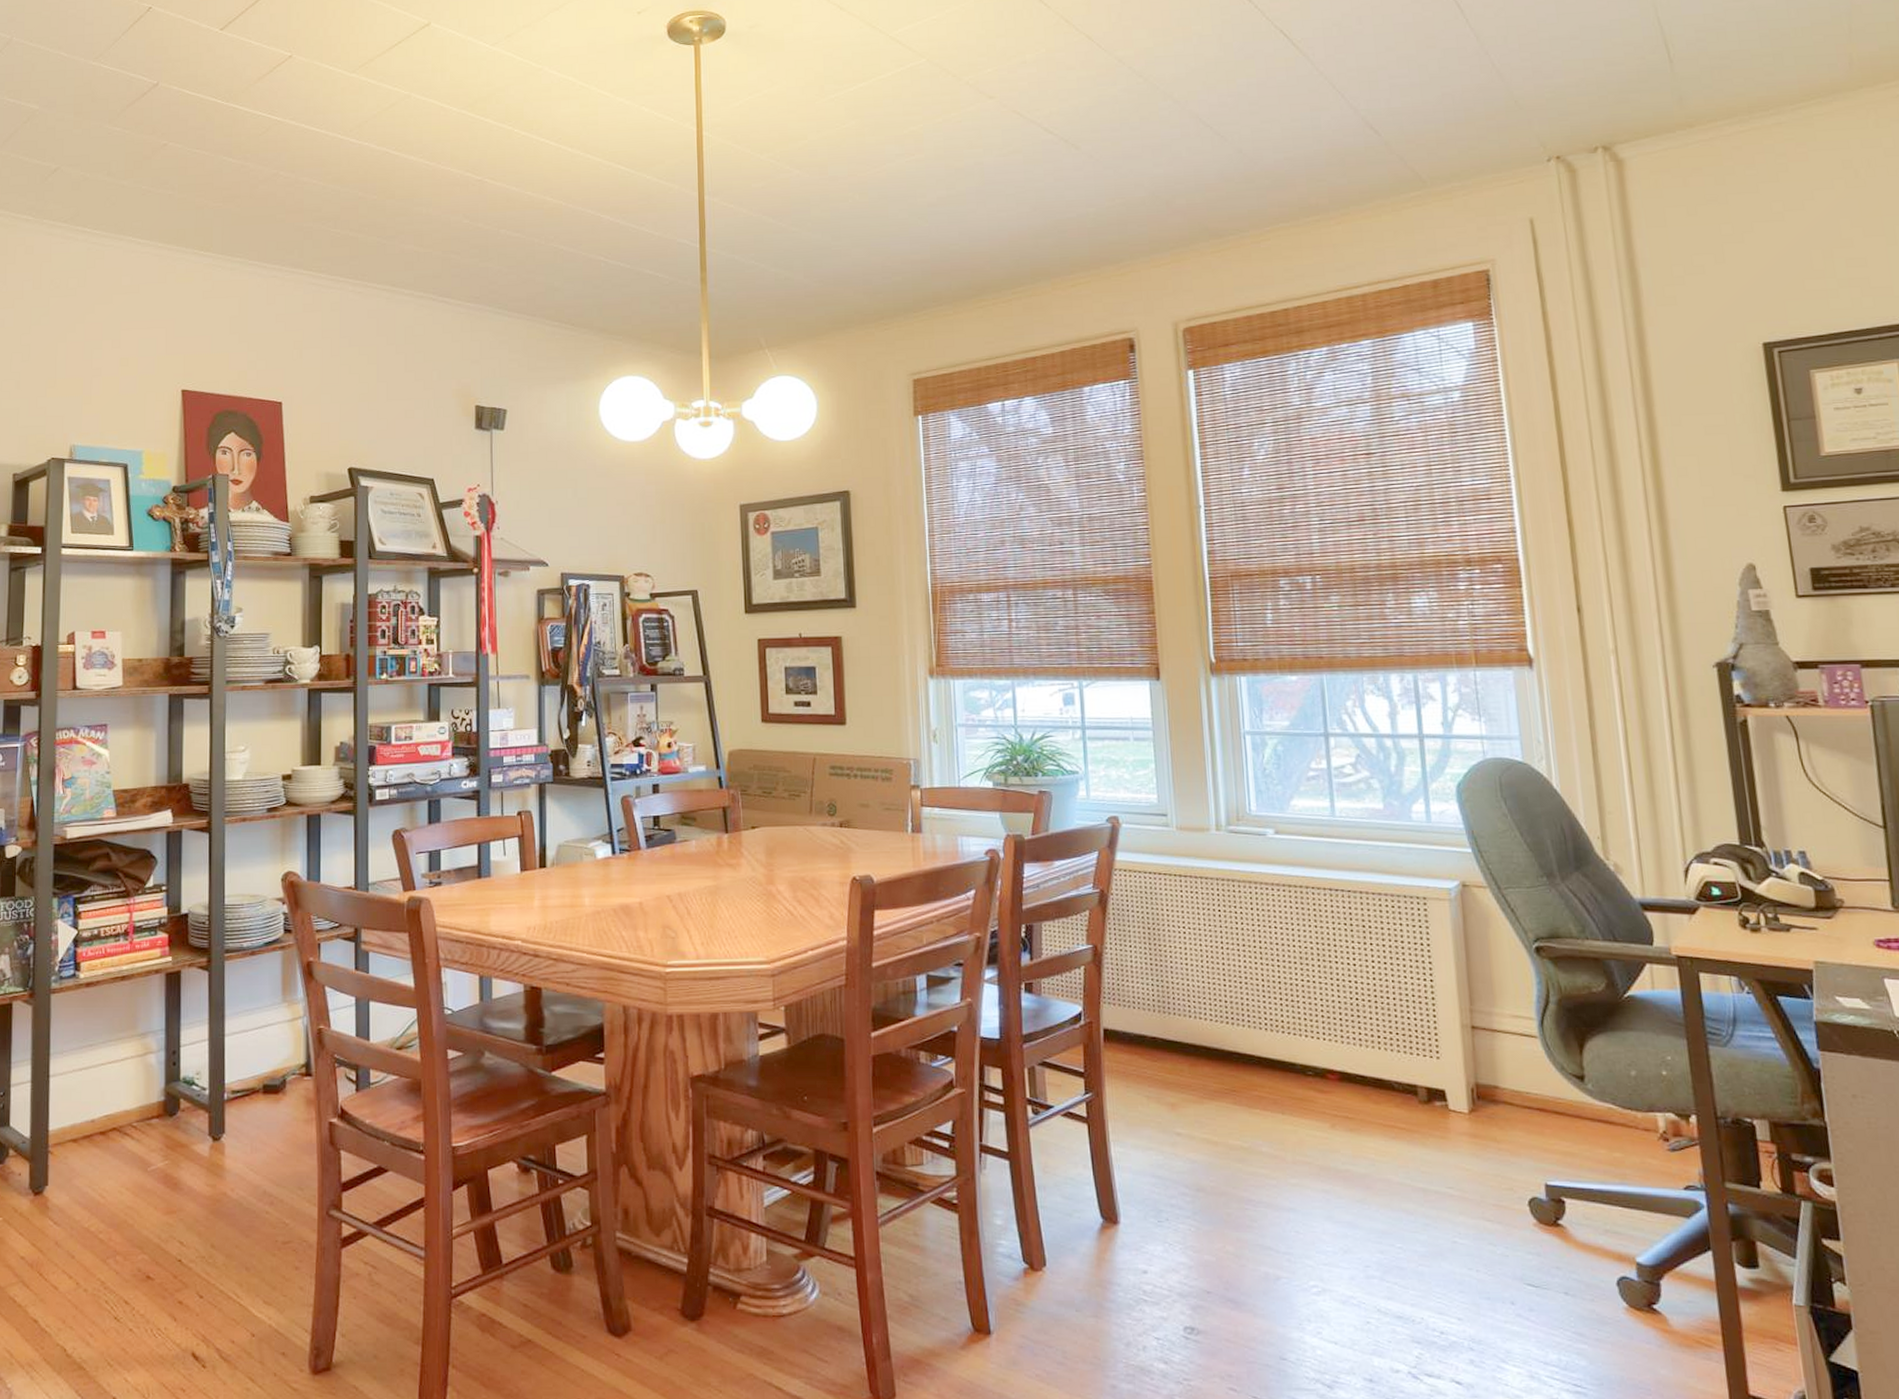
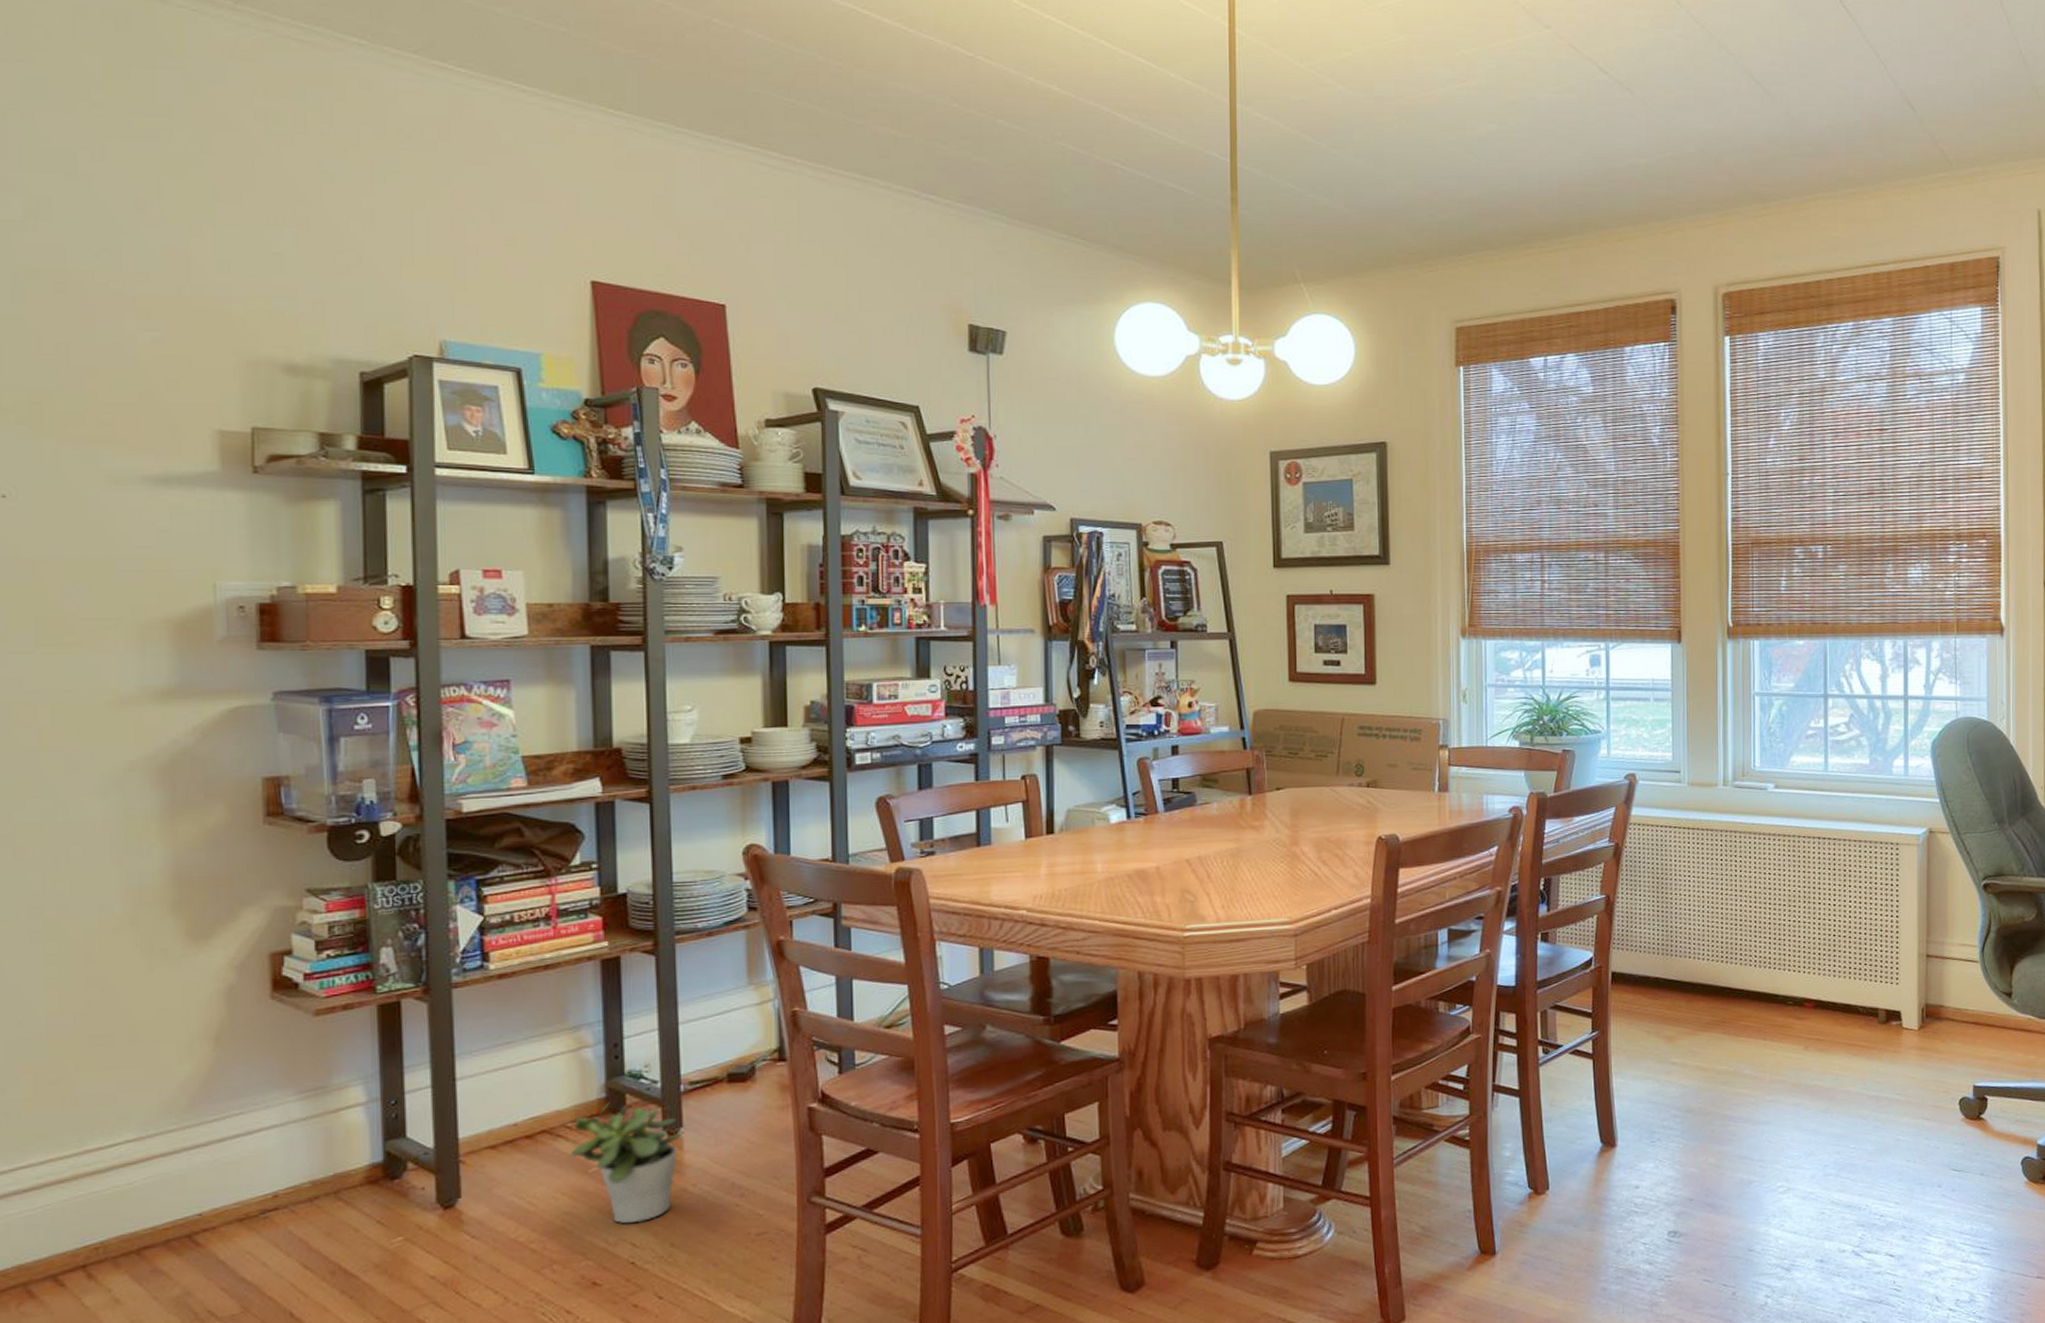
potted plant: none [135,1105,226,1222] -> present [571,1102,684,1224]

